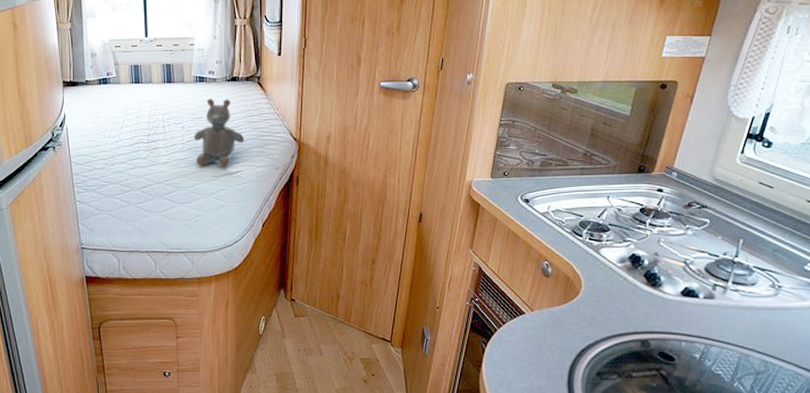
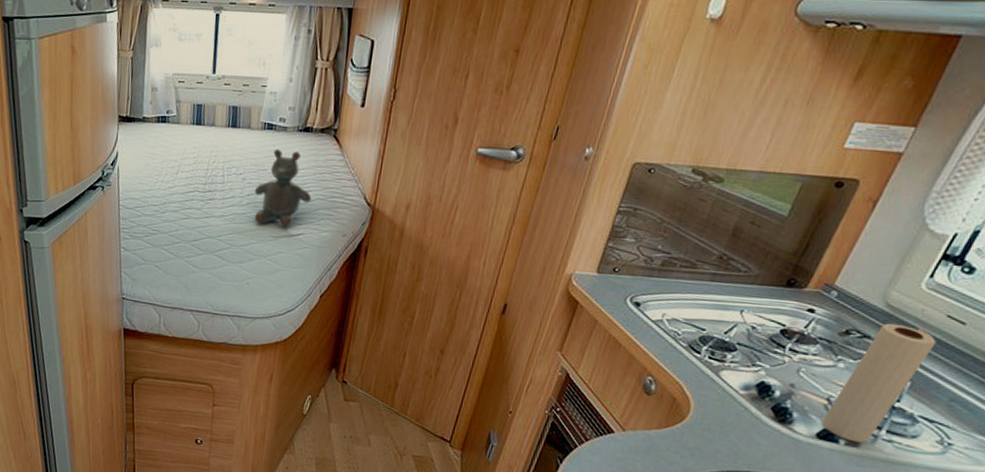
paper towel roll: none [683,193,755,295] -> present [821,323,936,443]

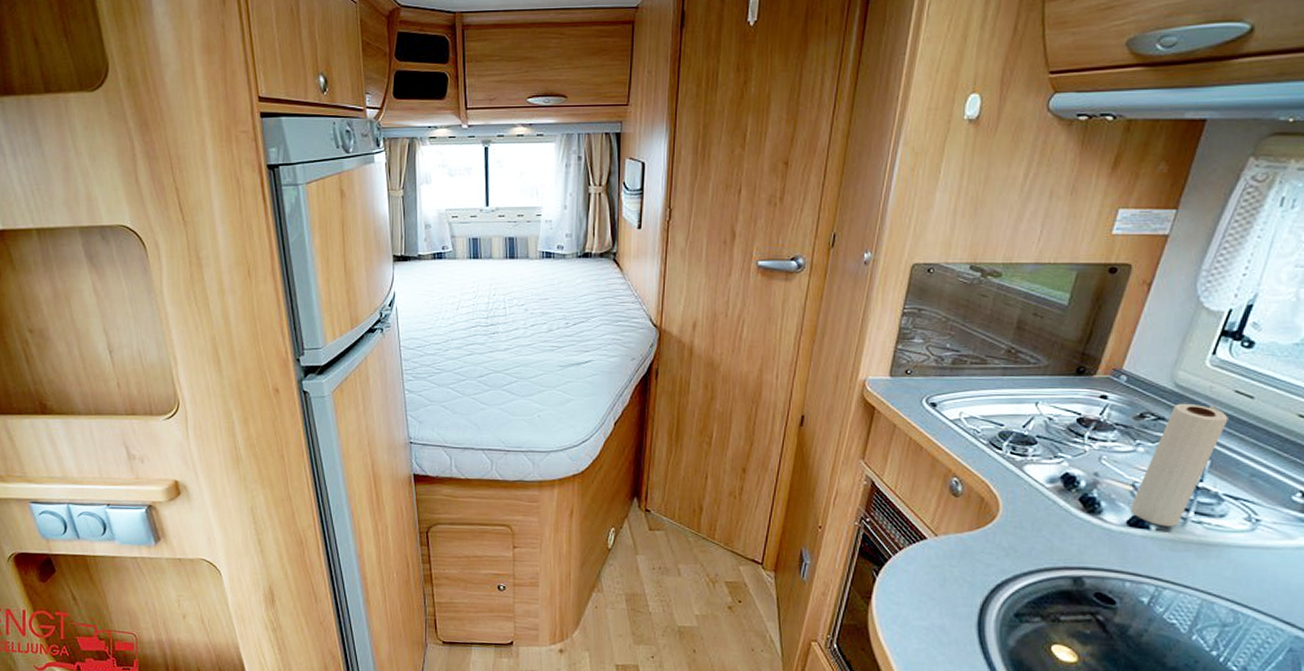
stuffed animal: present [254,148,312,229] -> none [537,276,597,357]

